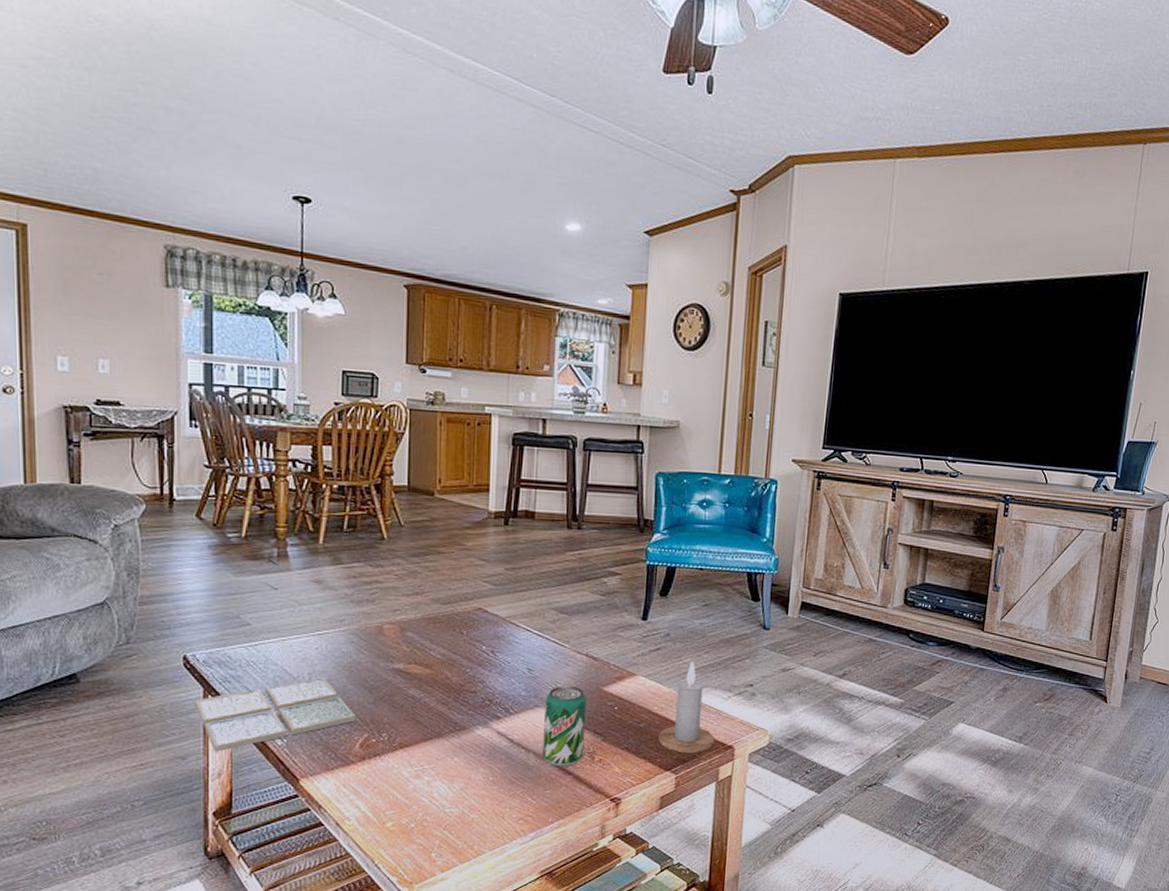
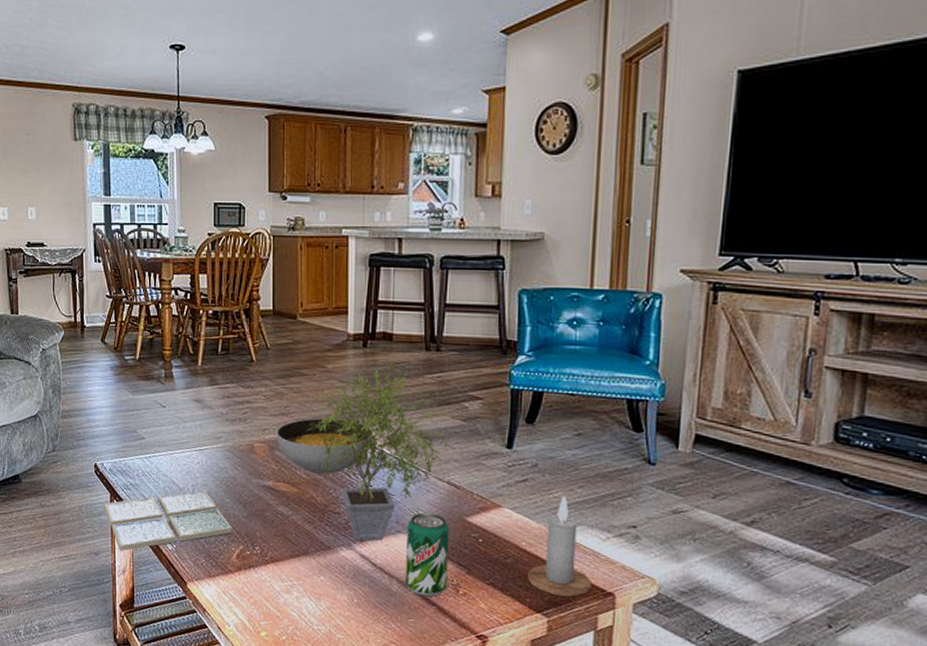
soup bowl: none [408,596,513,654] -> present [276,418,373,474]
potted plant: none [443,538,593,718] -> present [307,361,454,541]

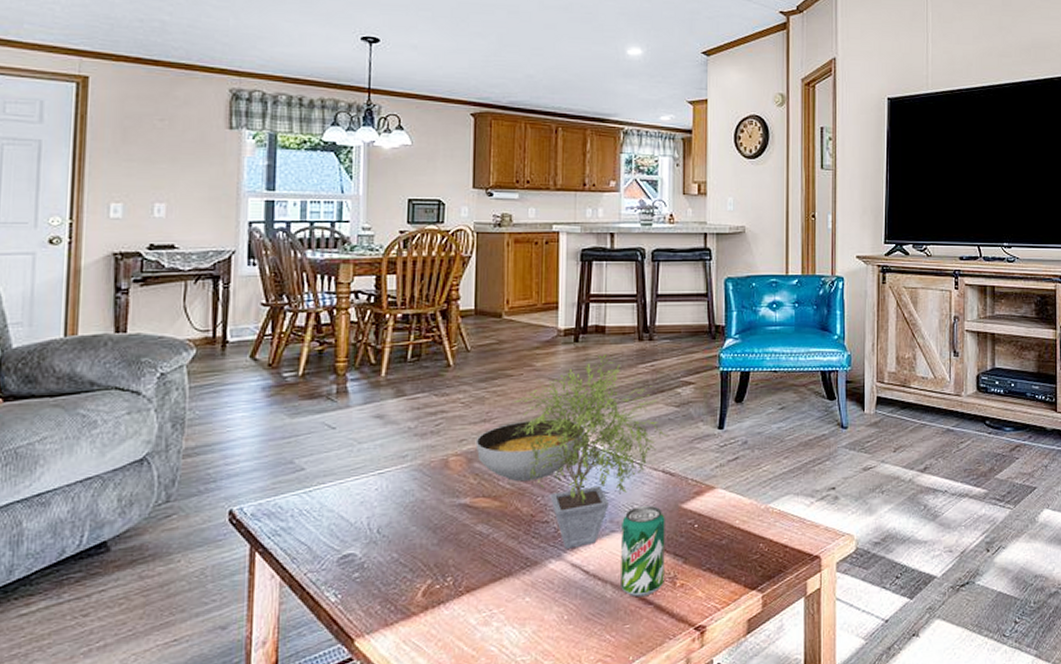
drink coaster: present [103,489,233,551] -> none [239,521,418,617]
candle: present [527,496,593,598] -> none [742,468,801,569]

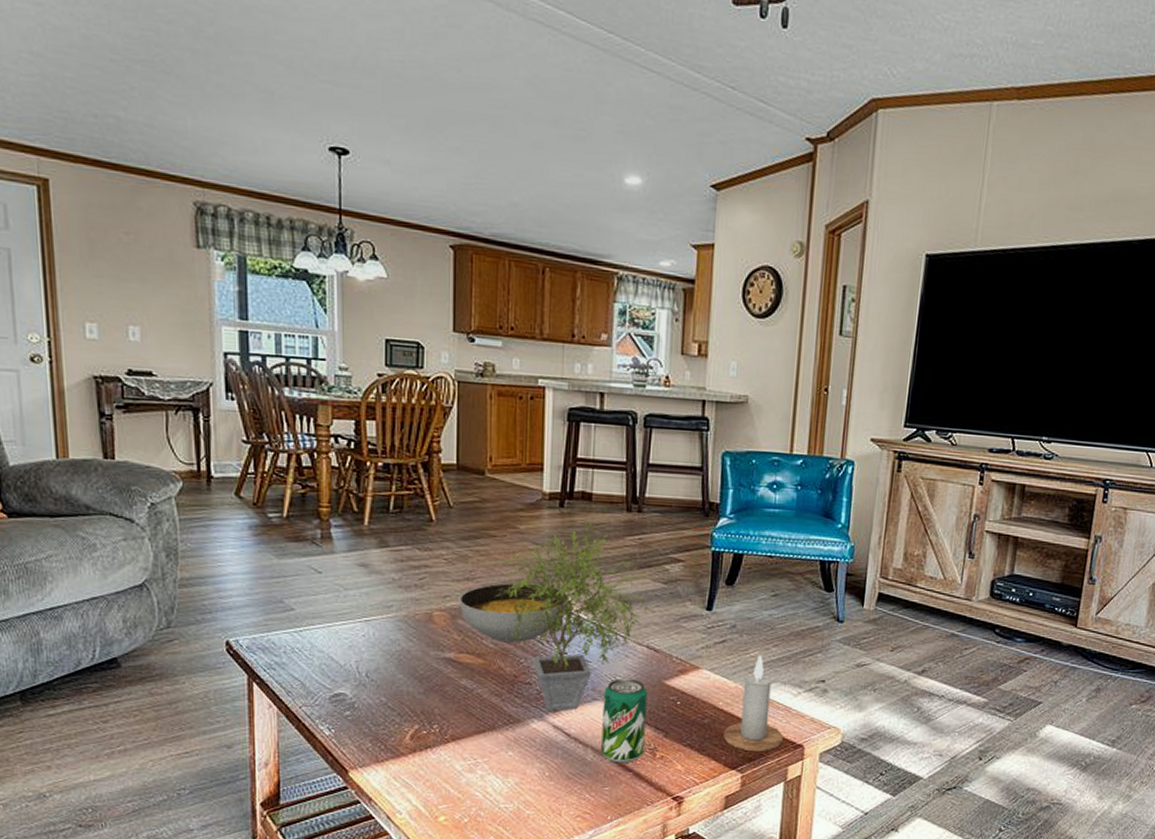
candle: none [742,468,801,569] -> present [723,655,784,752]

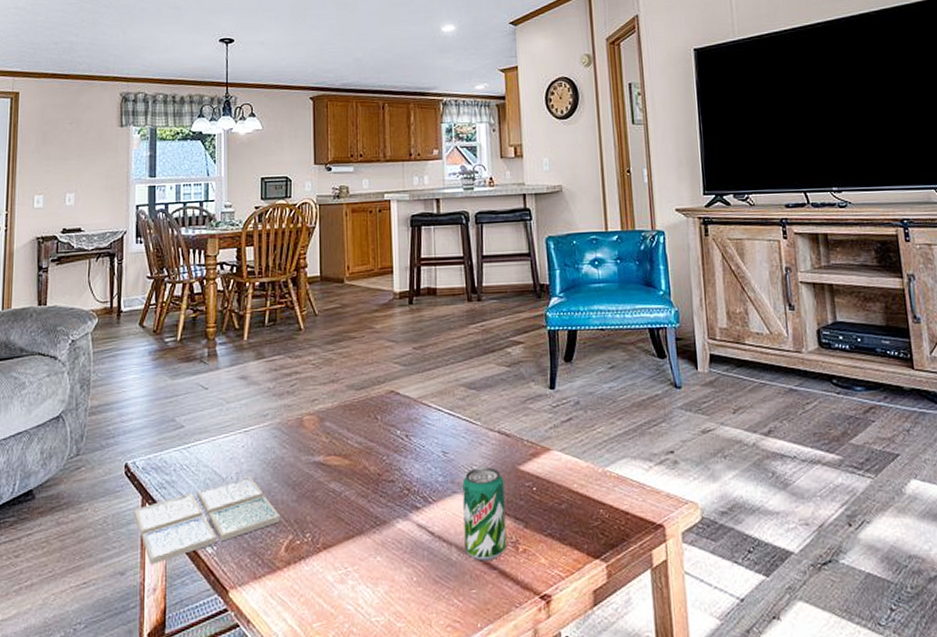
drink coaster: none [239,665,406,741] -> present [133,476,281,565]
soup bowl: present [459,583,569,643] -> none [326,379,424,441]
potted plant: present [496,522,654,711] -> none [357,315,501,509]
candle: present [723,655,784,752] -> none [582,430,643,537]

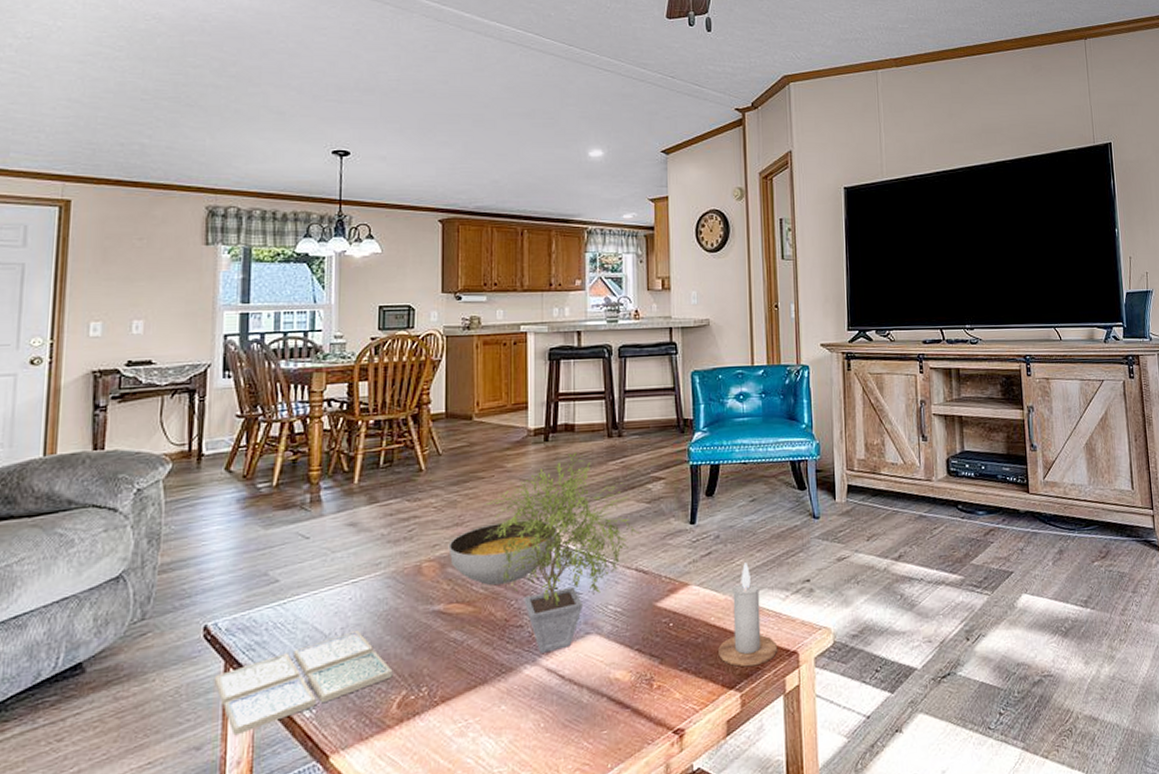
soup bowl: none [326,379,424,441] -> present [448,520,558,586]
potted plant: none [357,315,501,509] -> present [485,452,640,653]
beverage can: present [462,467,507,562] -> none [596,605,641,702]
candle: none [582,430,643,537] -> present [718,562,778,667]

